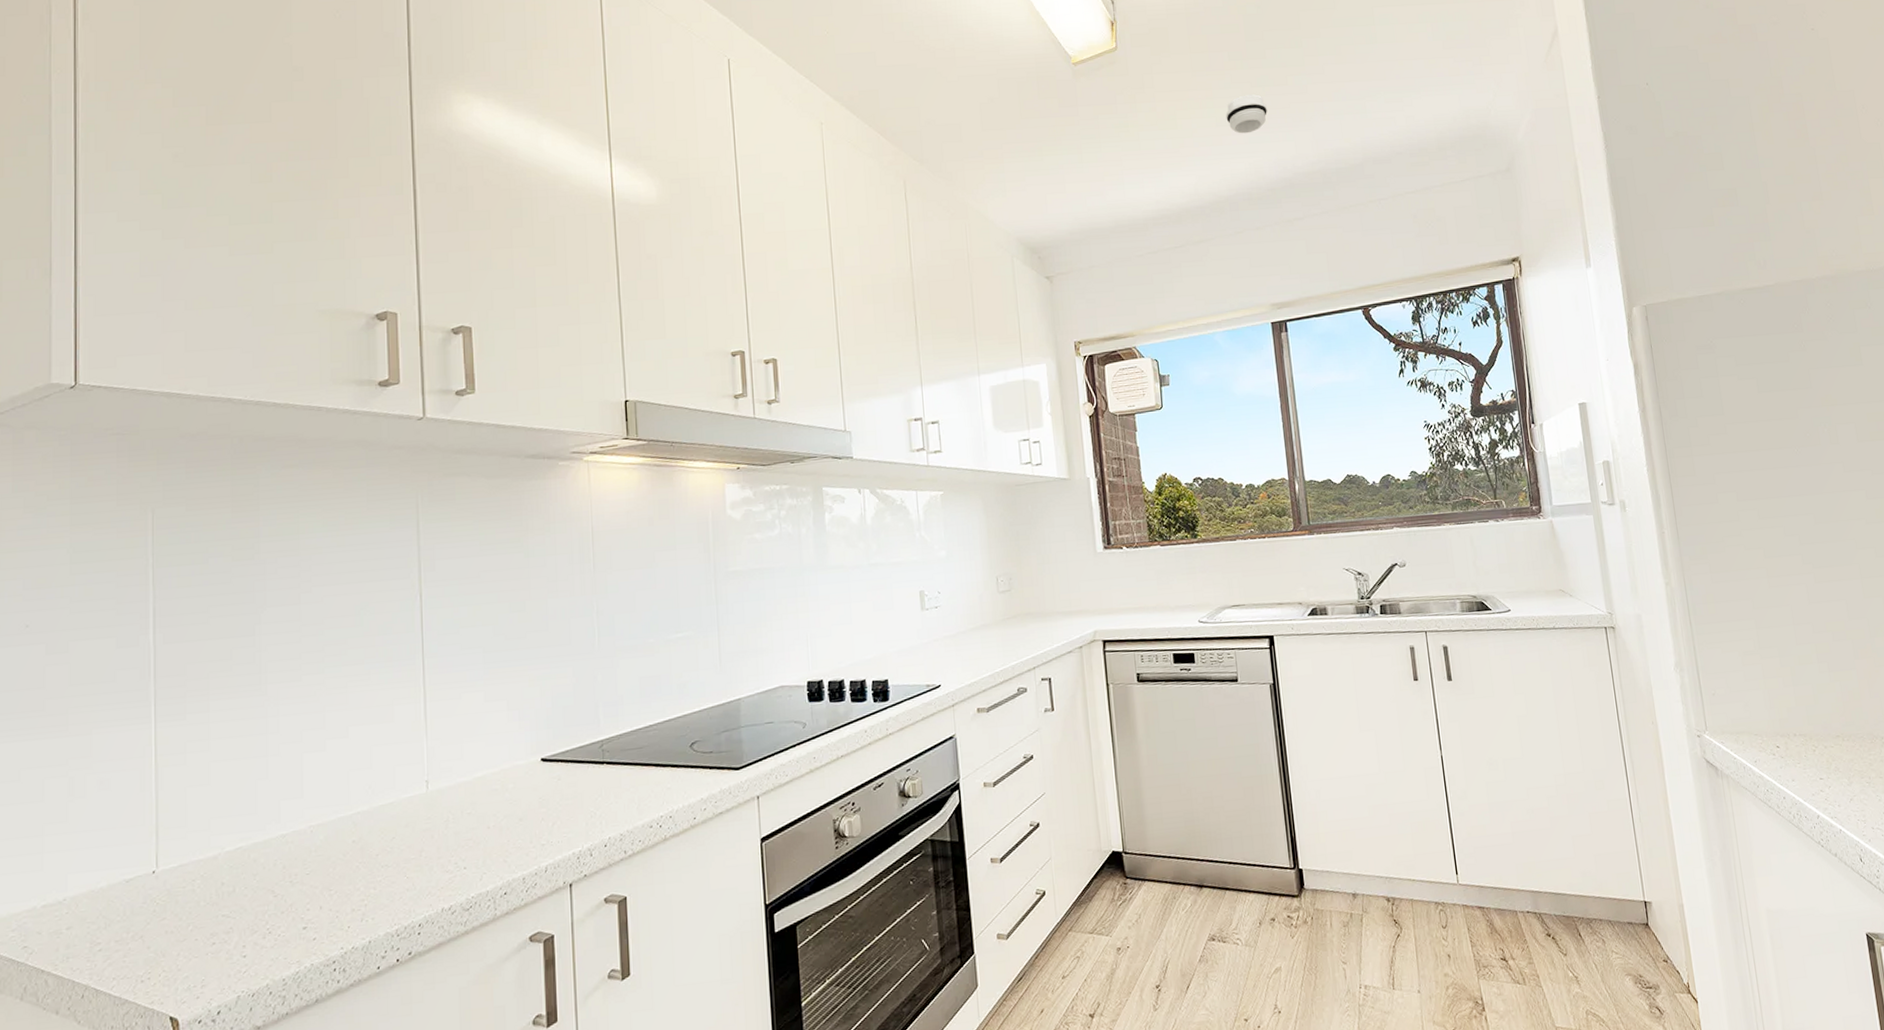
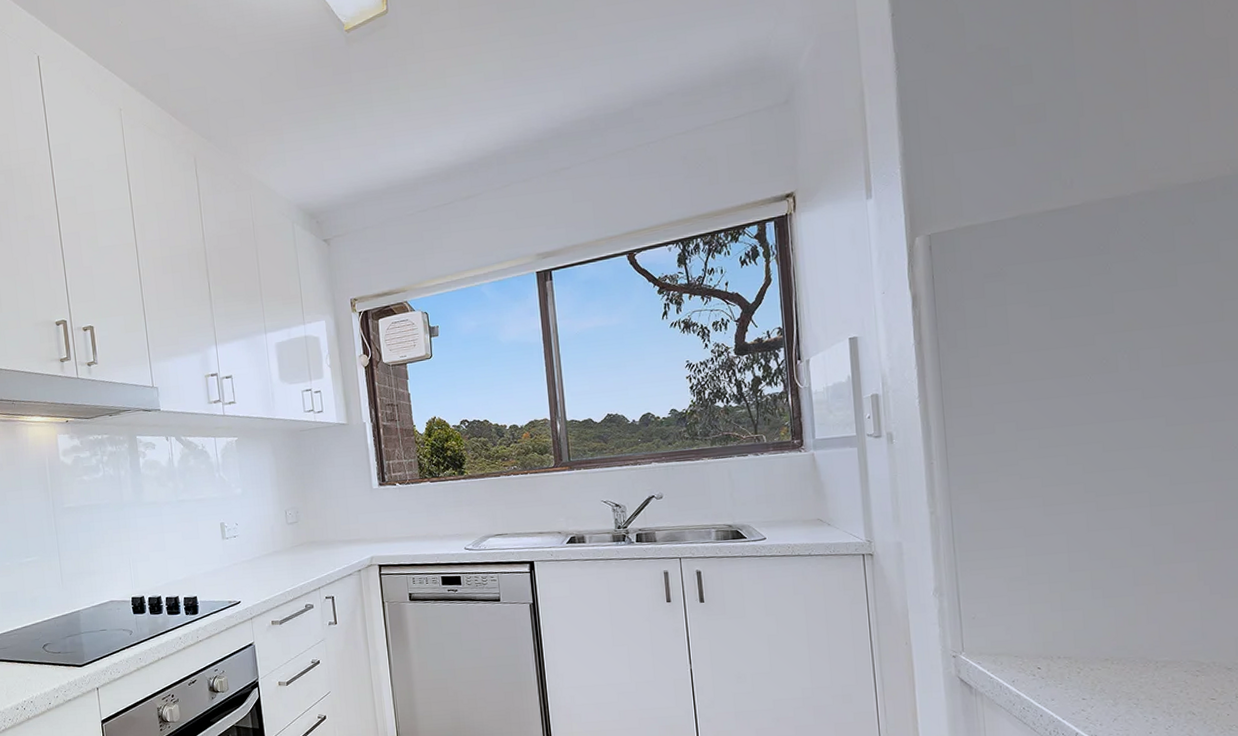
smoke detector: present [1225,94,1267,134] -> none [494,45,536,87]

